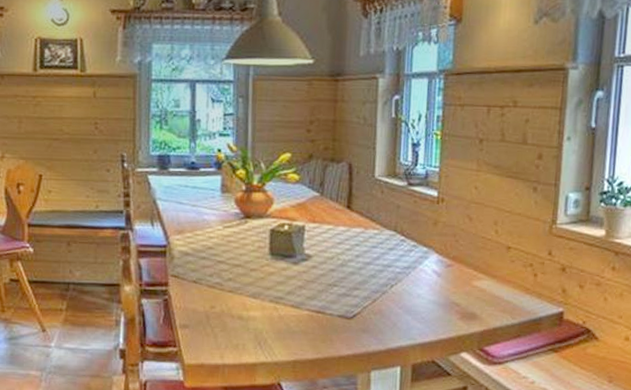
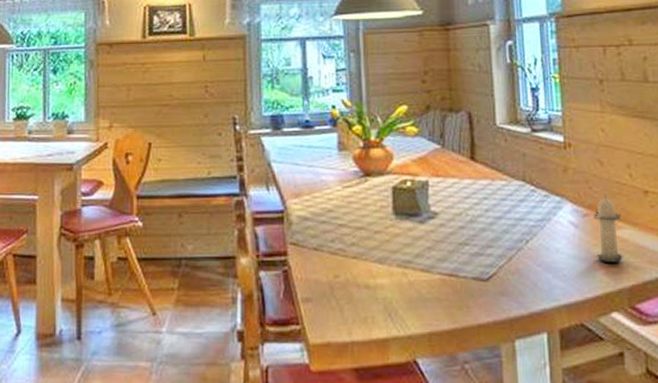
candle: none [454,247,483,309] -> present [592,193,624,262]

